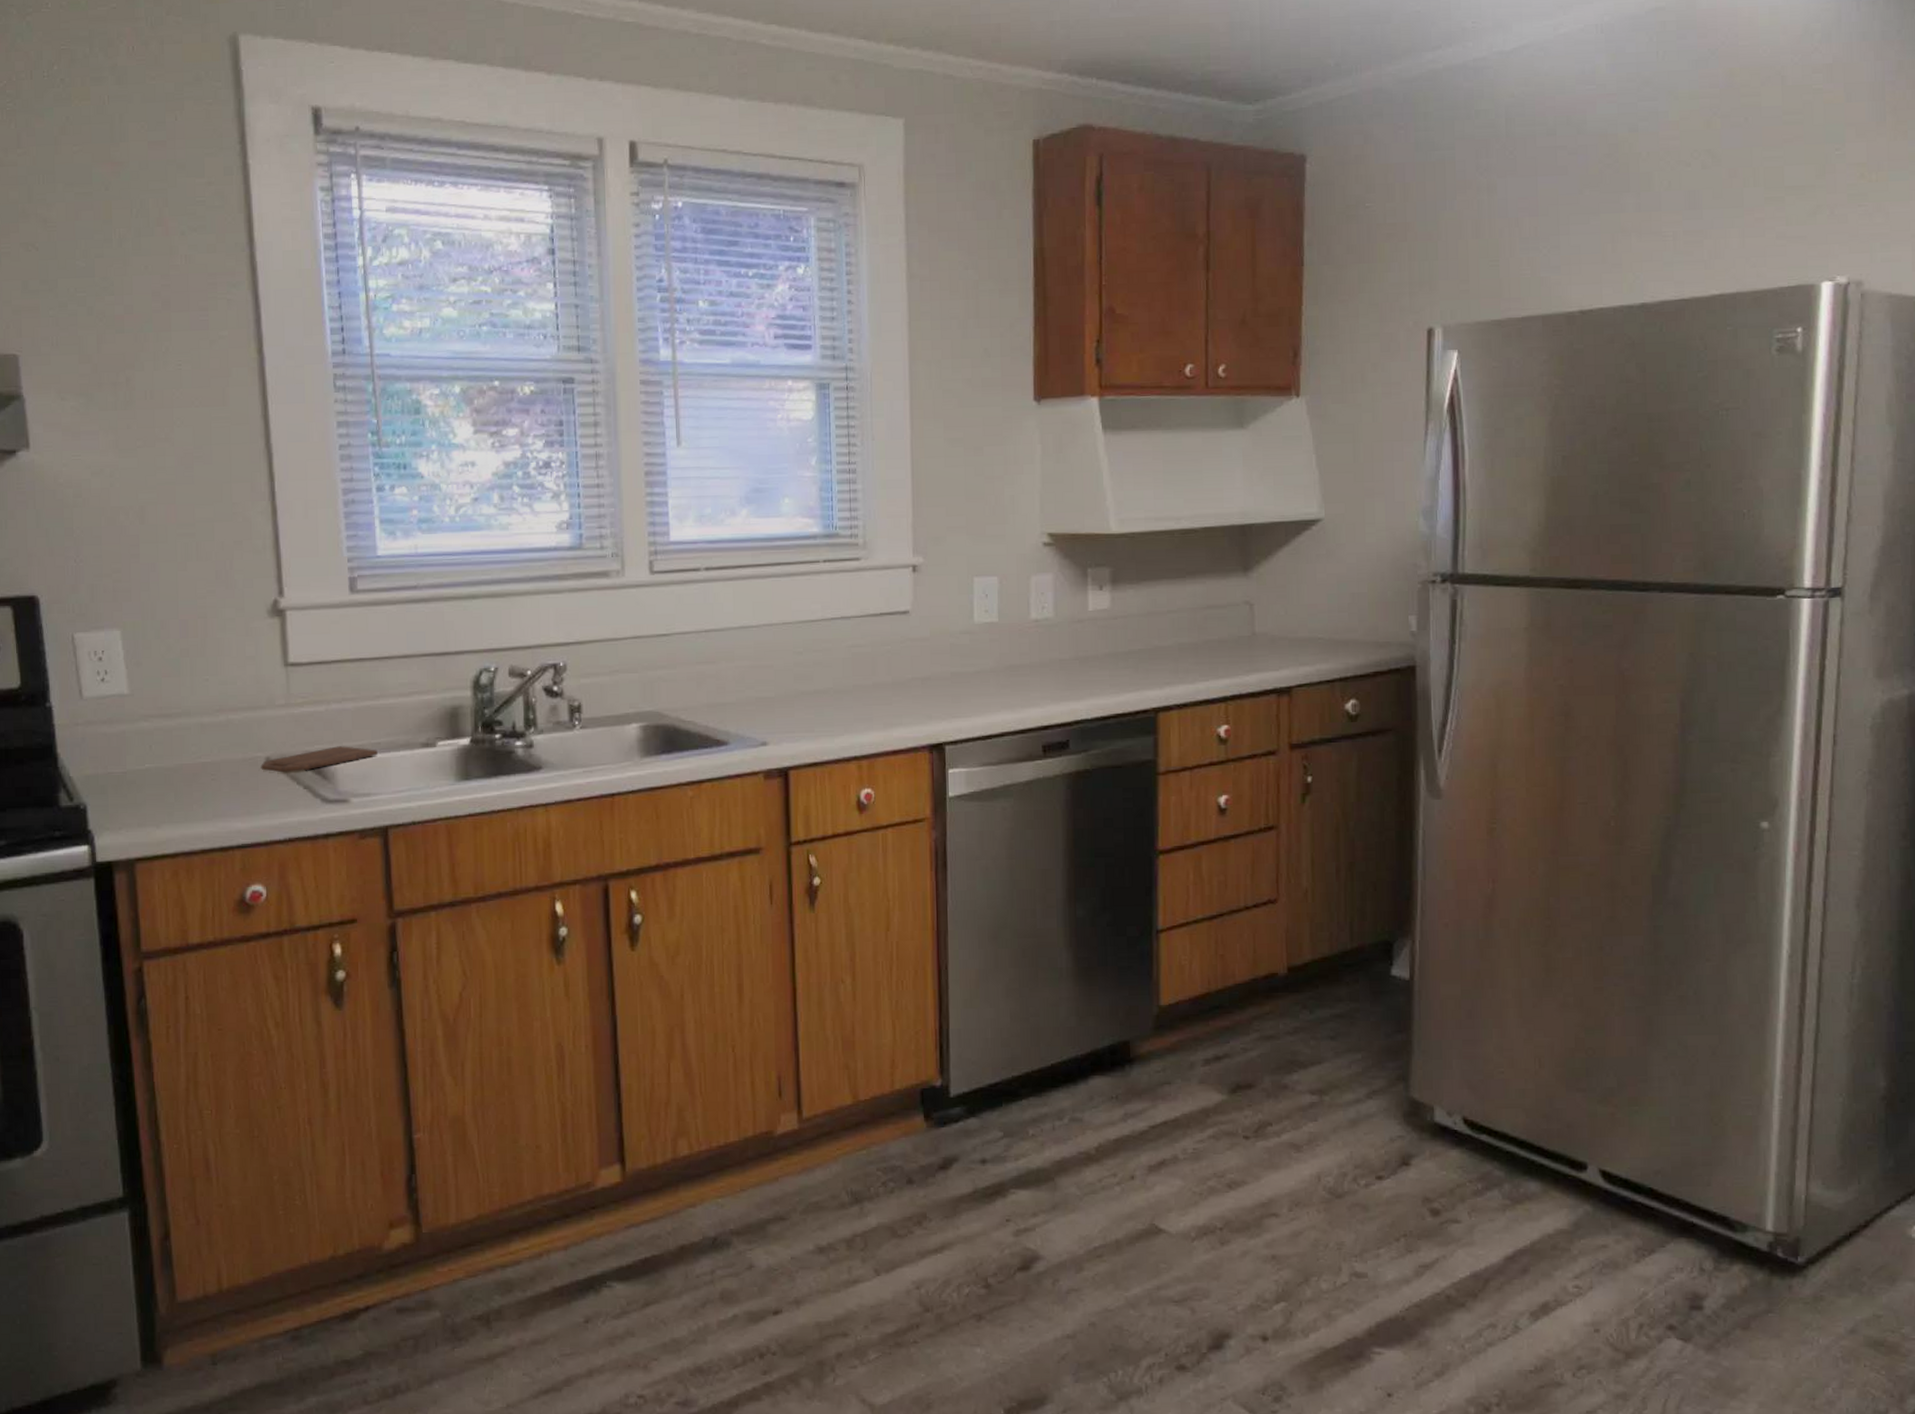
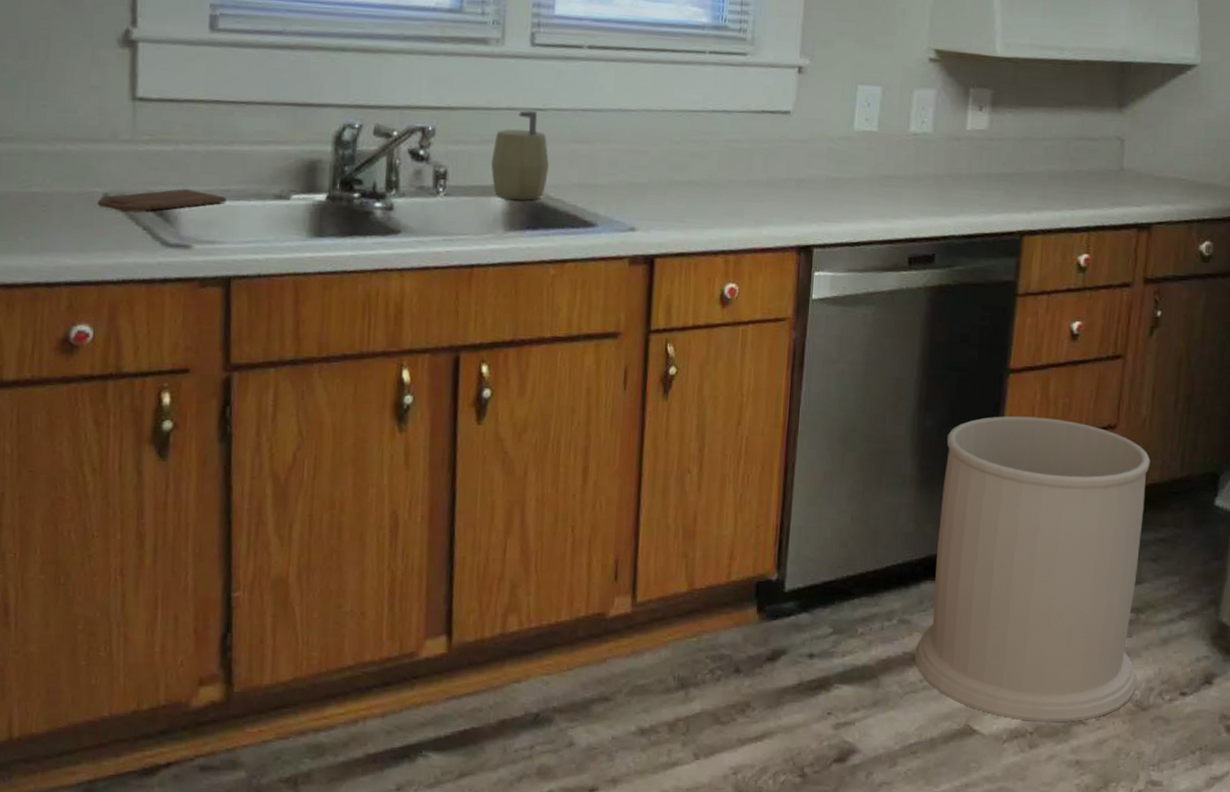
soap dispenser: none [622,637,678,726] -> present [491,110,549,200]
trash can: none [1090,897,1328,1216] -> present [915,416,1151,723]

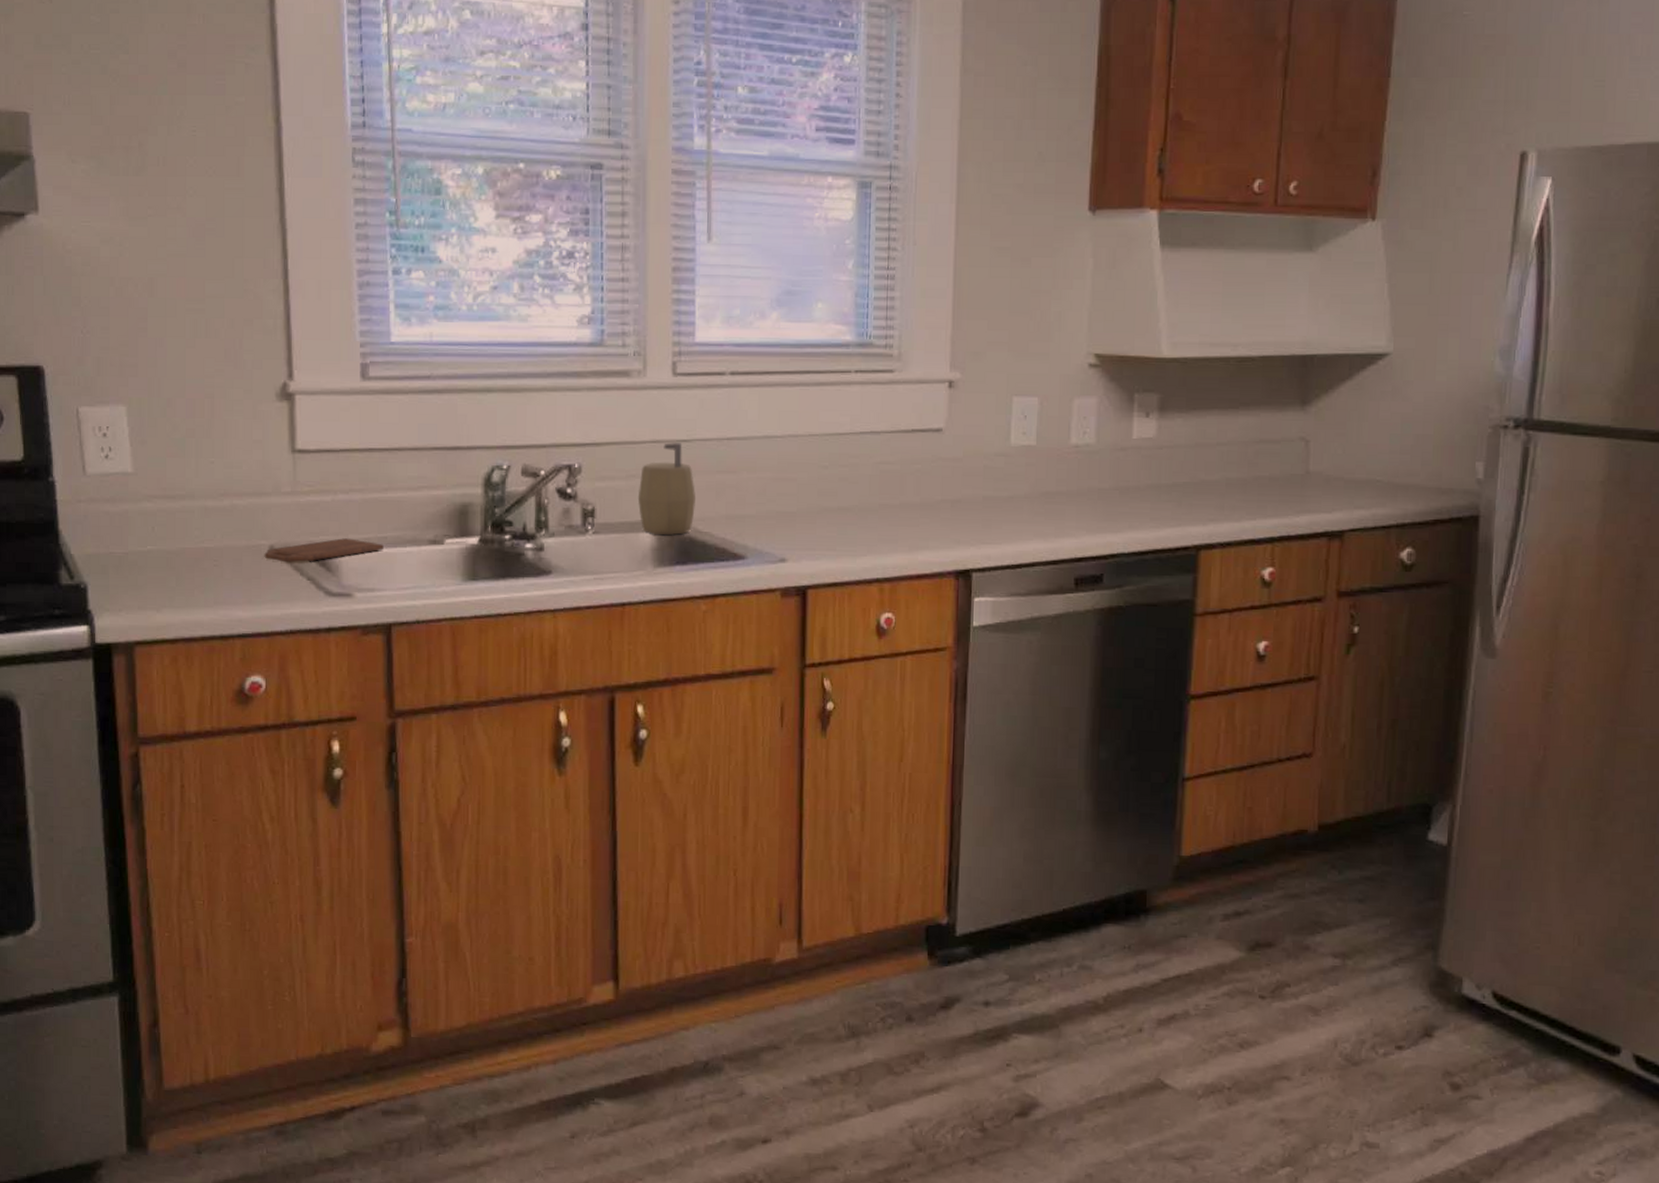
trash can: present [915,416,1151,723] -> none [1098,745,1352,1077]

